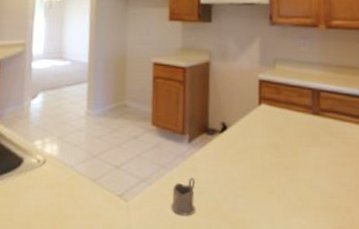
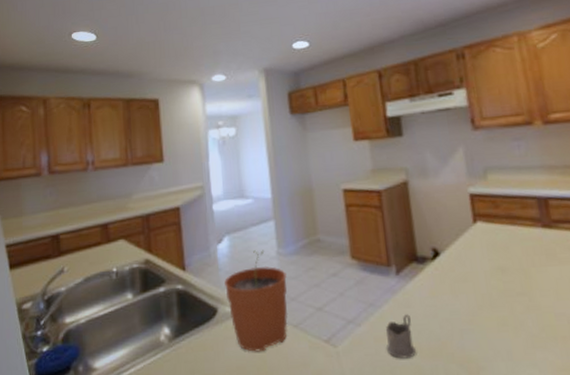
plant pot: none [33,109,92,201] -> present [224,250,288,352]

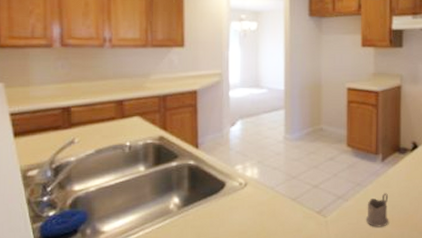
plant pot: present [224,250,288,352] -> none [234,134,290,220]

